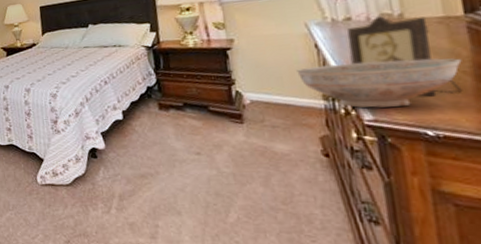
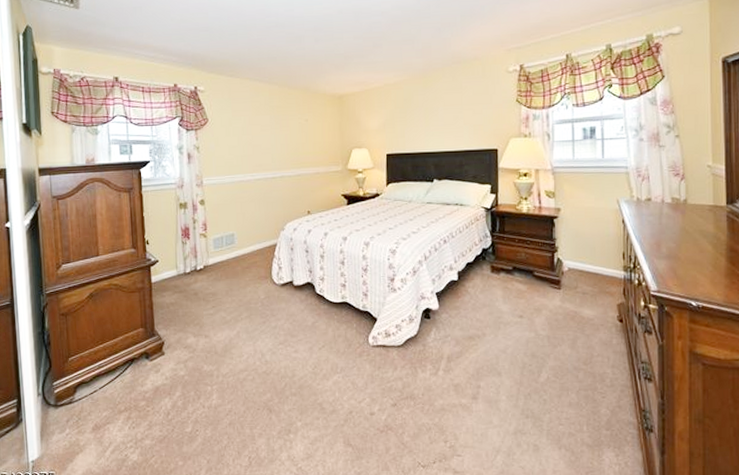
decorative bowl: present [296,58,462,108] -> none [607,239,720,280]
photo frame: present [347,15,463,98] -> none [646,199,718,274]

